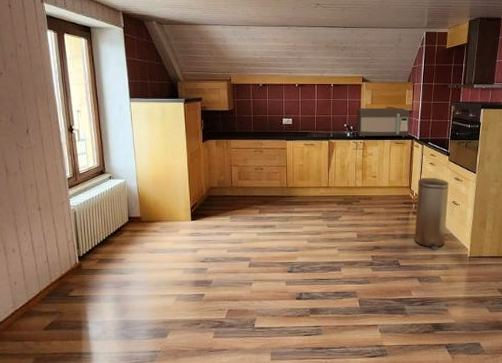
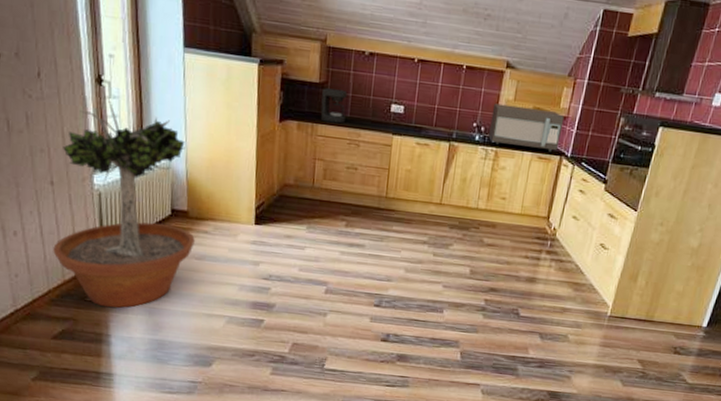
potted tree: none [42,141,147,300] -> present [53,97,195,308]
coffee maker: none [232,113,250,138] -> present [320,88,348,124]
pedal bin: present [415,177,450,249] -> none [543,207,600,301]

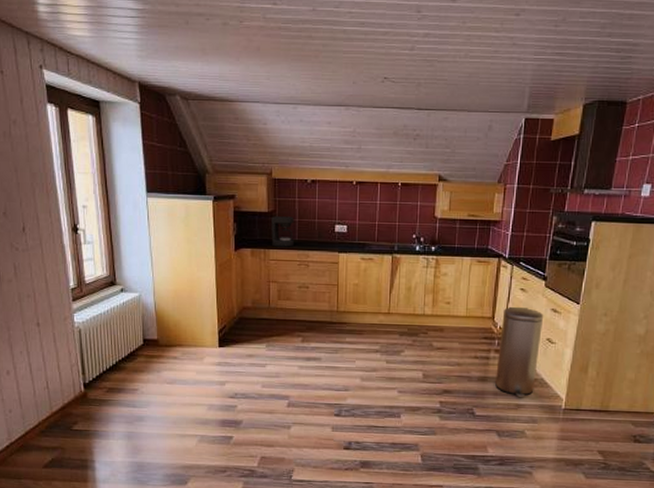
potted tree: present [53,97,195,308] -> none [41,243,165,435]
microwave: present [489,103,565,152] -> none [428,215,499,255]
pedal bin: none [543,207,600,301] -> present [495,306,544,397]

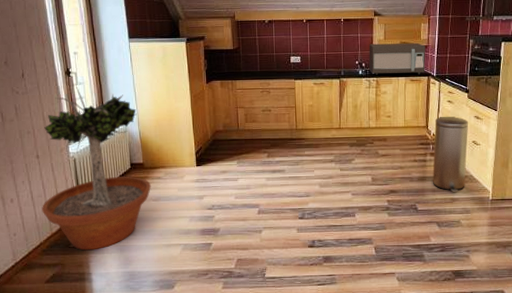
potted tree: none [41,243,165,435] -> present [42,84,151,251]
coffee maker: present [271,216,294,247] -> none [236,52,256,78]
microwave: none [428,215,499,255] -> present [368,42,426,76]

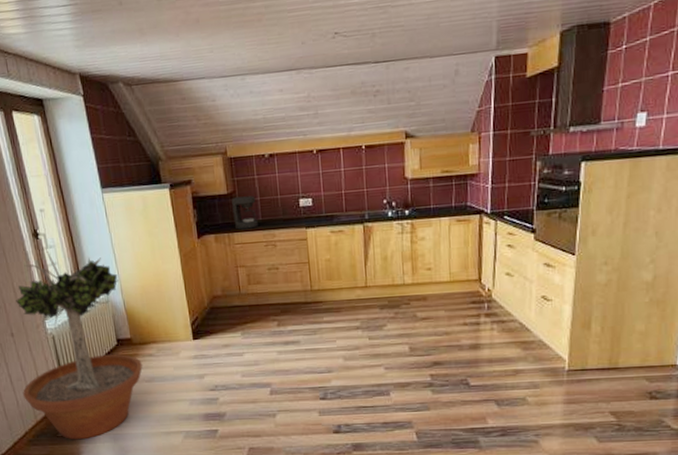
coffee maker: none [236,52,256,78] -> present [231,195,258,230]
microwave: present [368,42,426,76] -> none [399,170,476,218]
pedal bin: present [433,116,469,192] -> none [488,265,537,362]

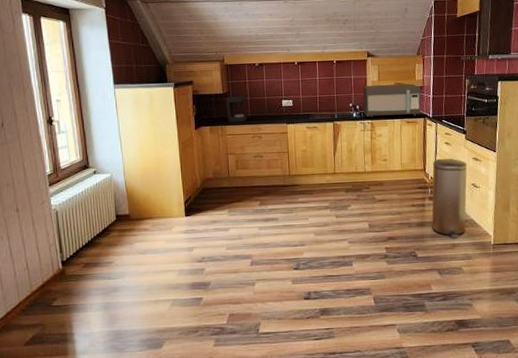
potted tree: present [16,248,143,440] -> none [21,133,138,309]
microwave: none [399,170,476,218] -> present [362,83,421,118]
pedal bin: none [488,265,537,362] -> present [432,158,468,237]

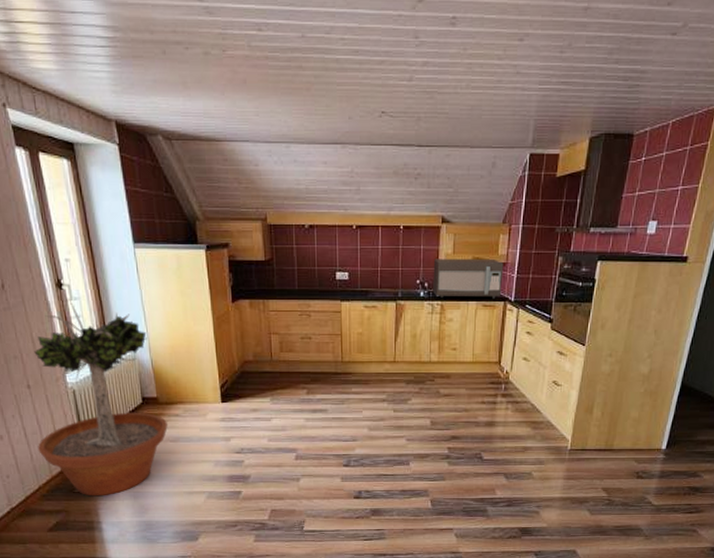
potted tree: none [21,133,138,309] -> present [34,299,168,497]
coffee maker: present [226,96,247,123] -> none [269,265,294,297]
pedal bin: present [432,158,468,237] -> none [503,350,550,440]

